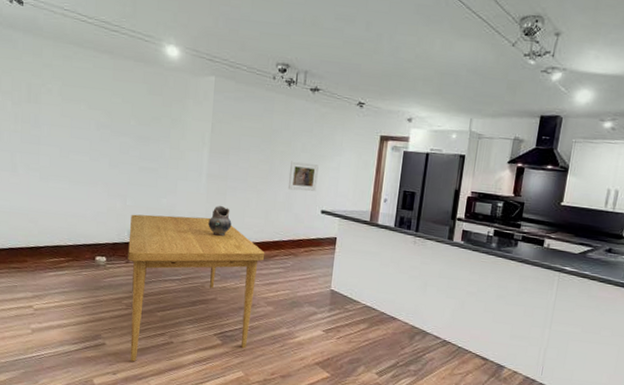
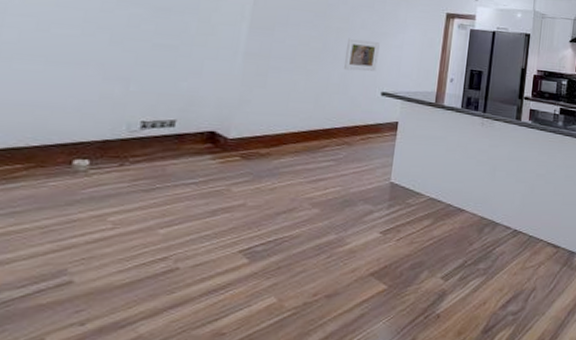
dining table: present [128,214,265,362] -> none [109,102,313,303]
ceramic jug: present [208,205,232,237] -> none [241,88,273,127]

